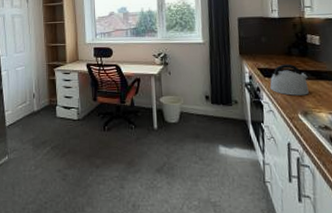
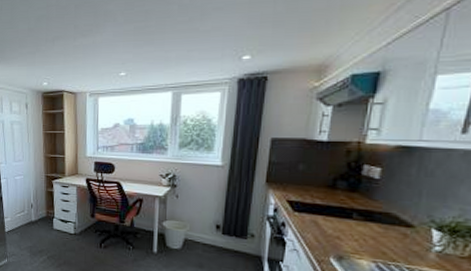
kettle: present [269,64,309,96] -> none [298,198,355,238]

